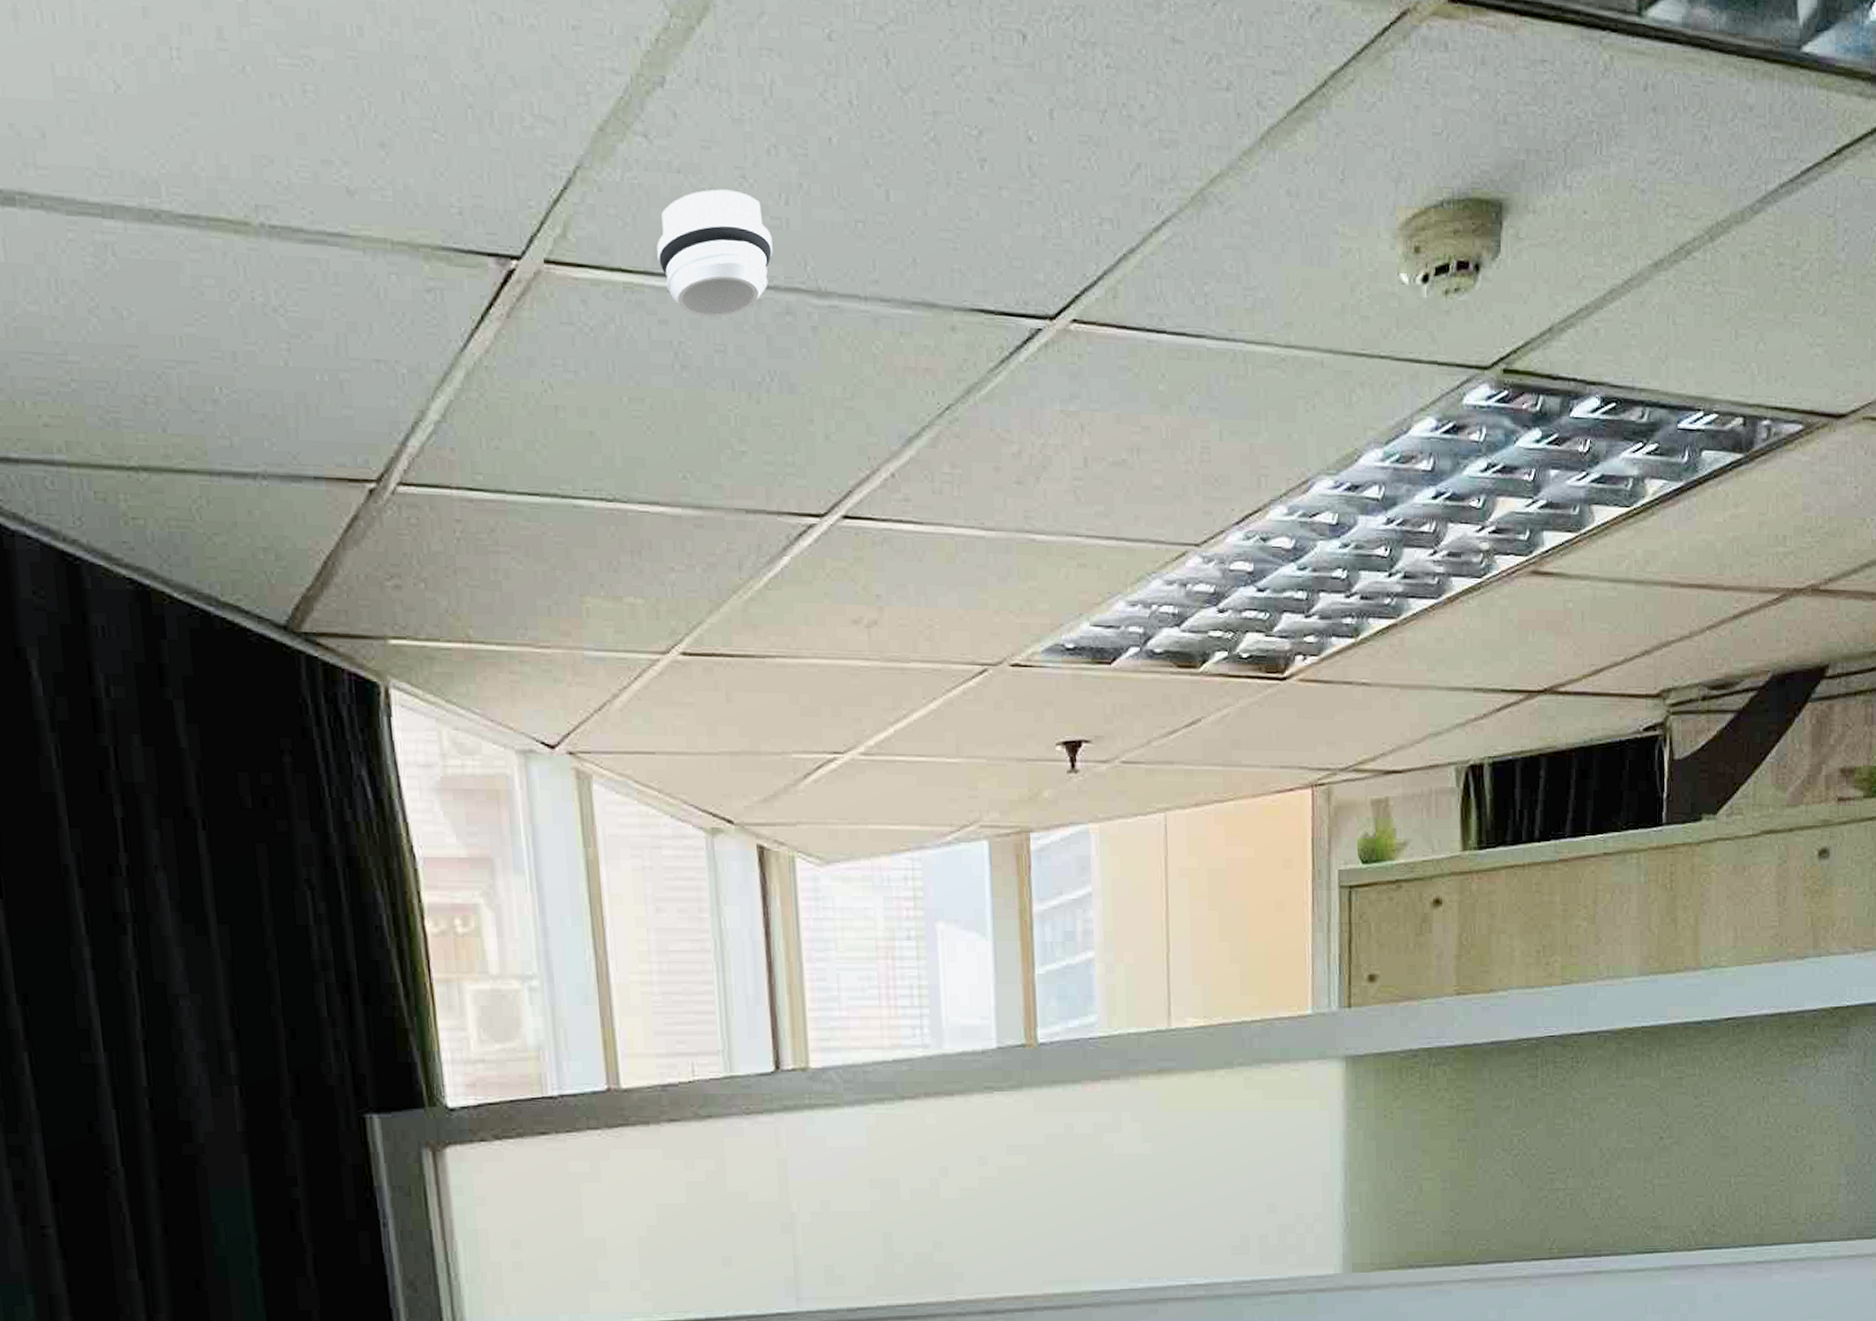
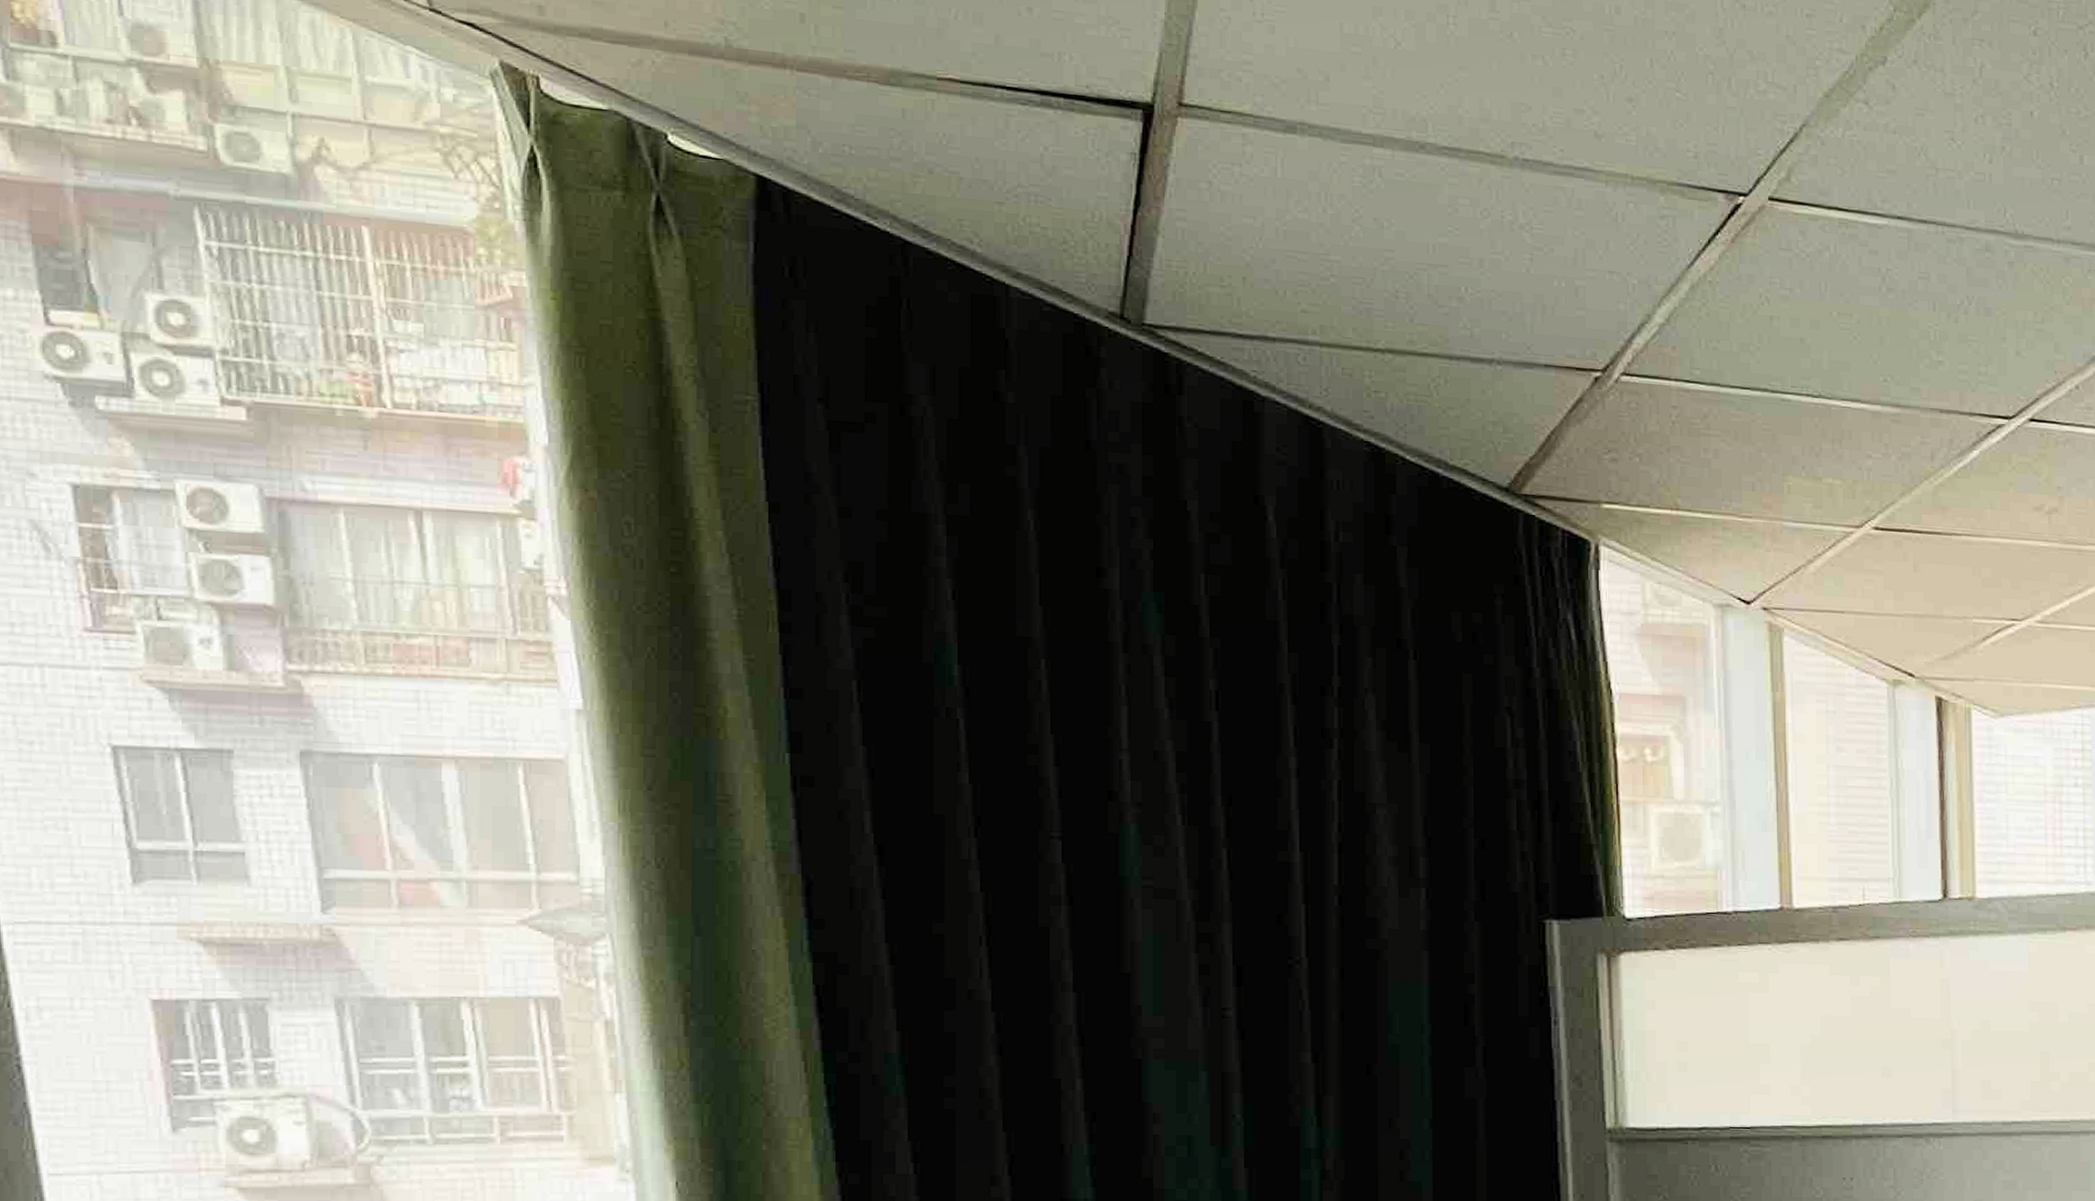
smoke detector: present [657,189,773,317] -> none [1871,148,1976,251]

